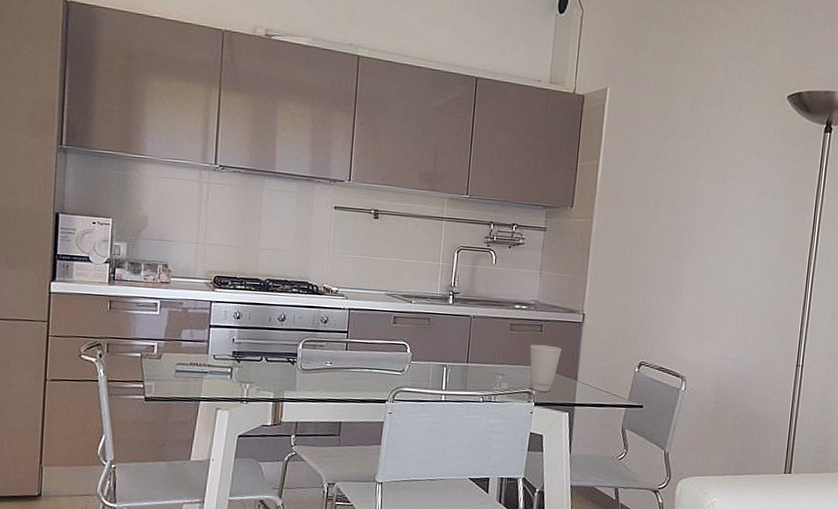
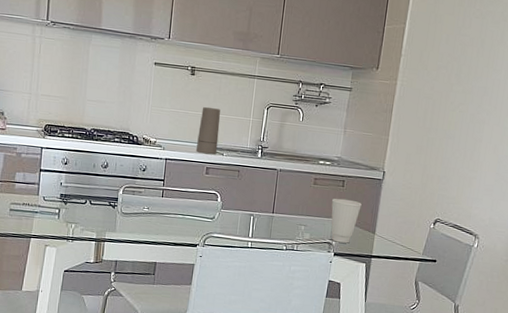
canister: none [382,251,408,303] -> present [196,106,220,155]

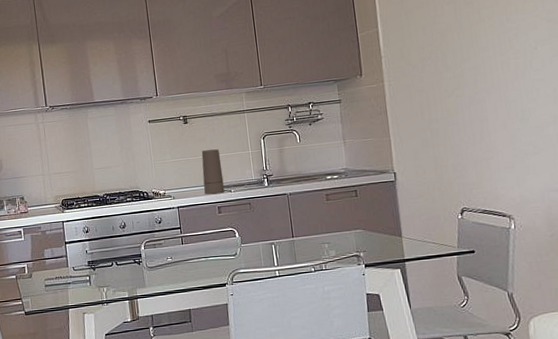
cup: present [331,198,362,243] -> none [348,208,381,253]

